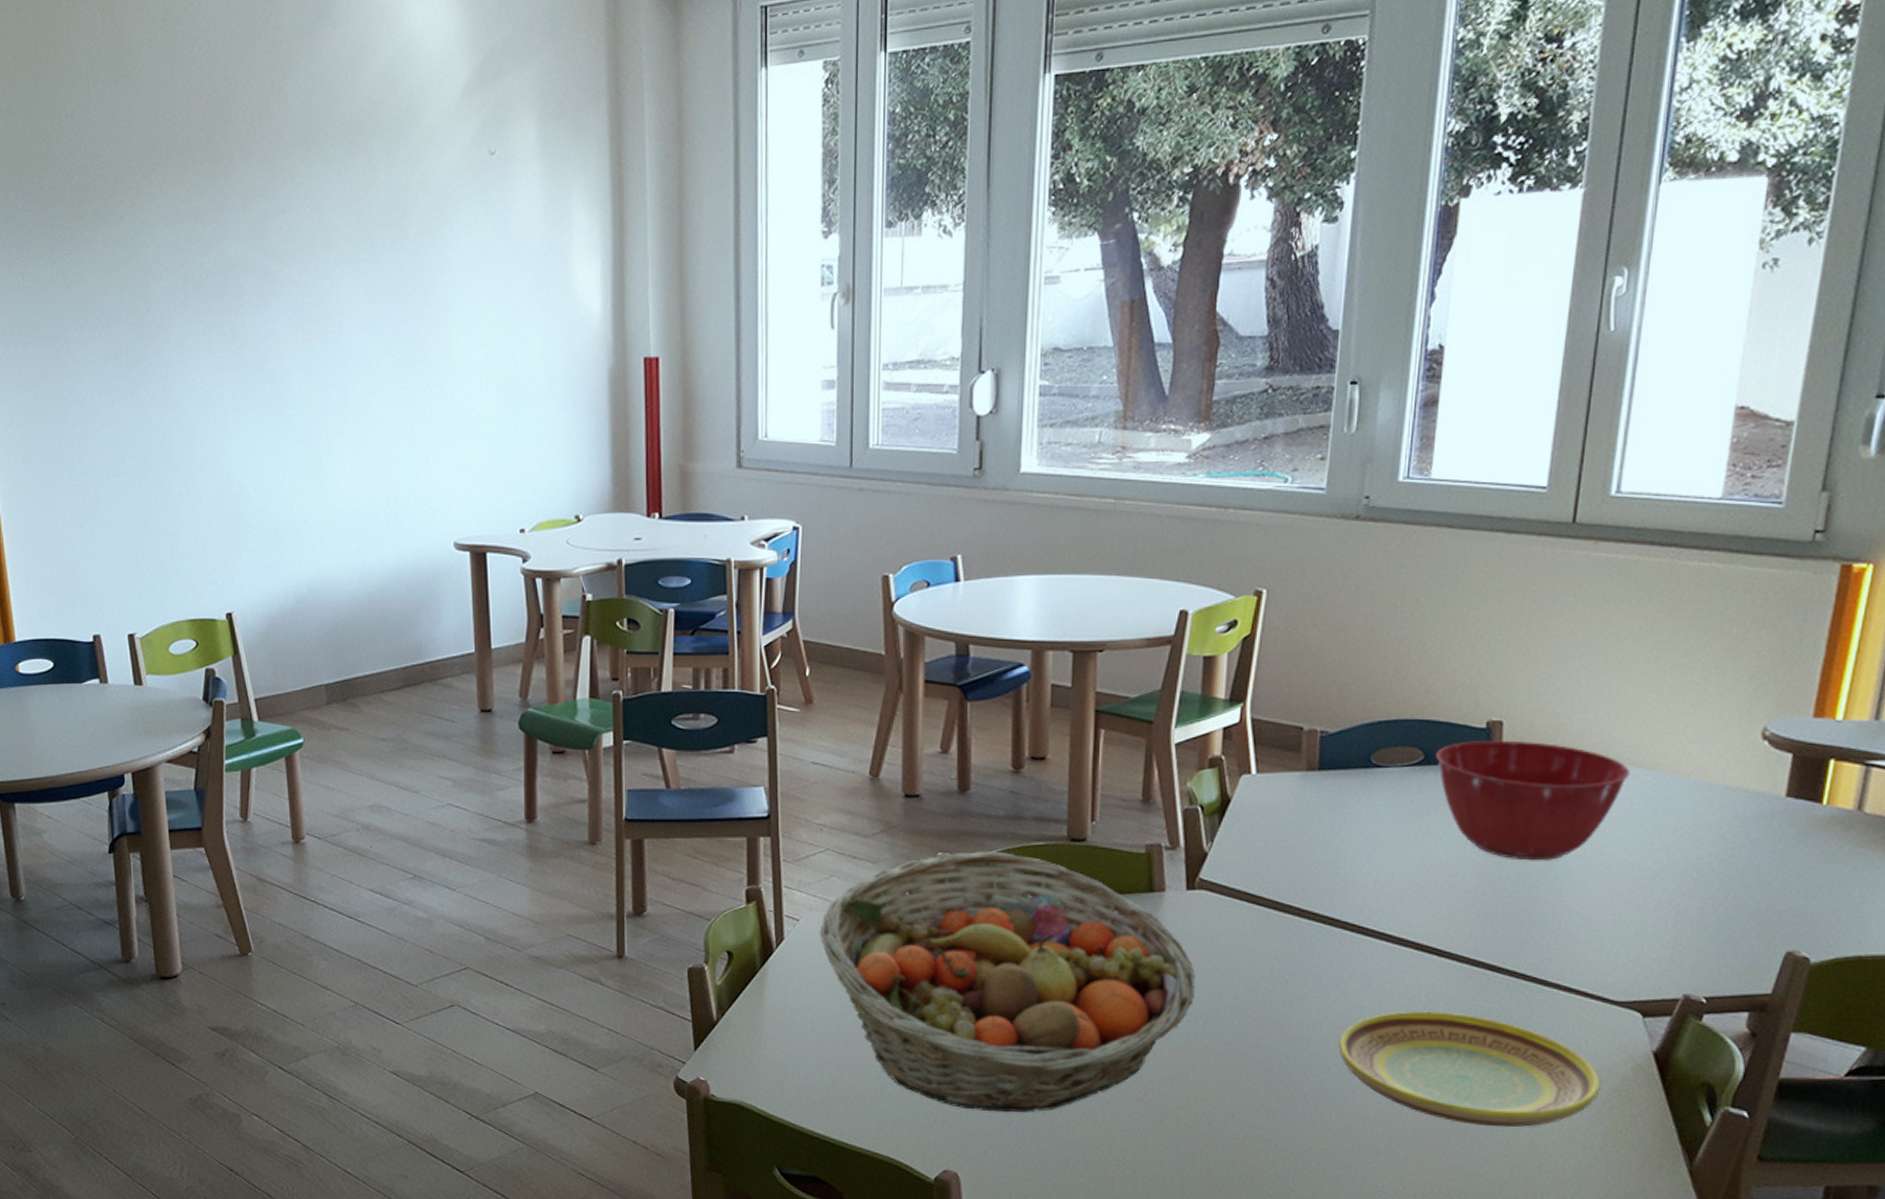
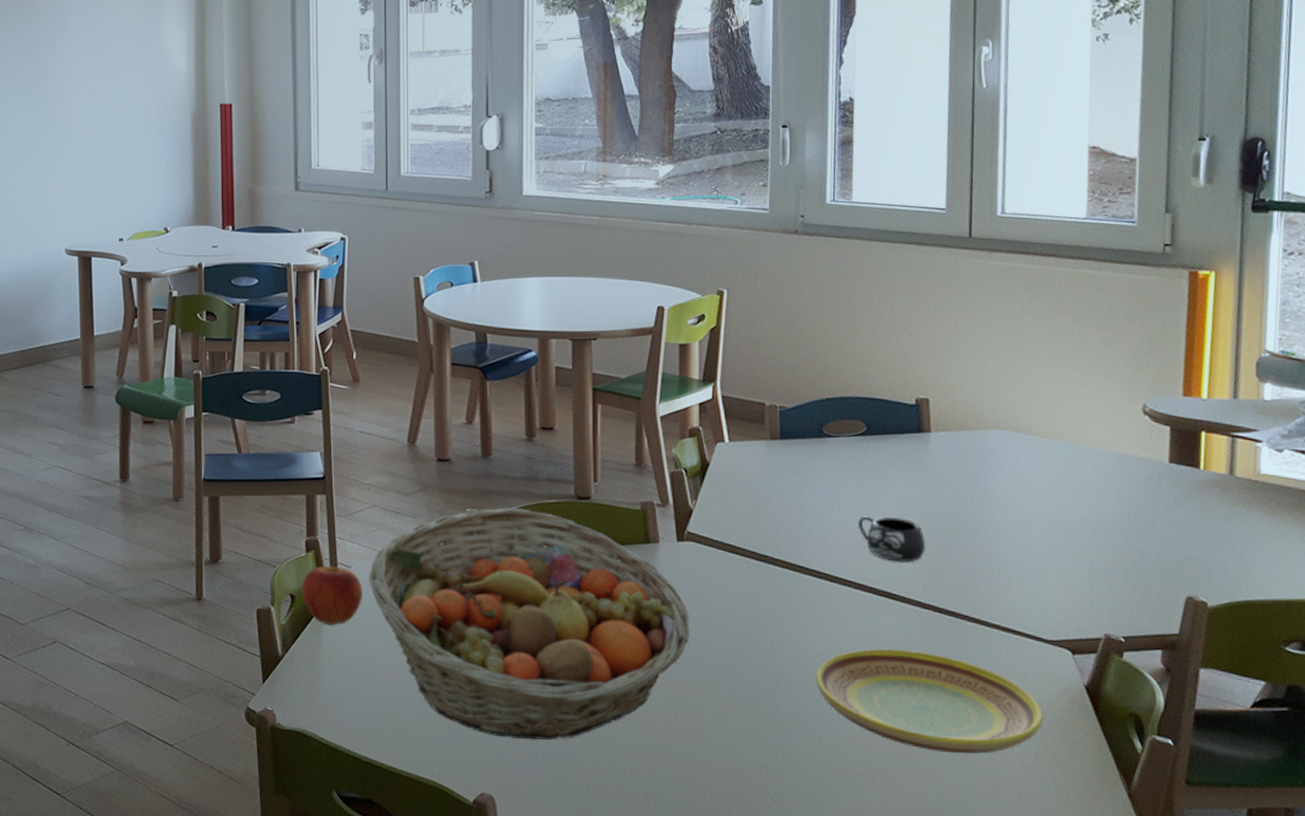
apple: none [741,913,812,986] -> present [302,561,362,626]
mug: none [1403,860,1482,913] -> present [857,516,926,562]
mixing bowl: present [1436,740,1631,861] -> none [876,414,1038,517]

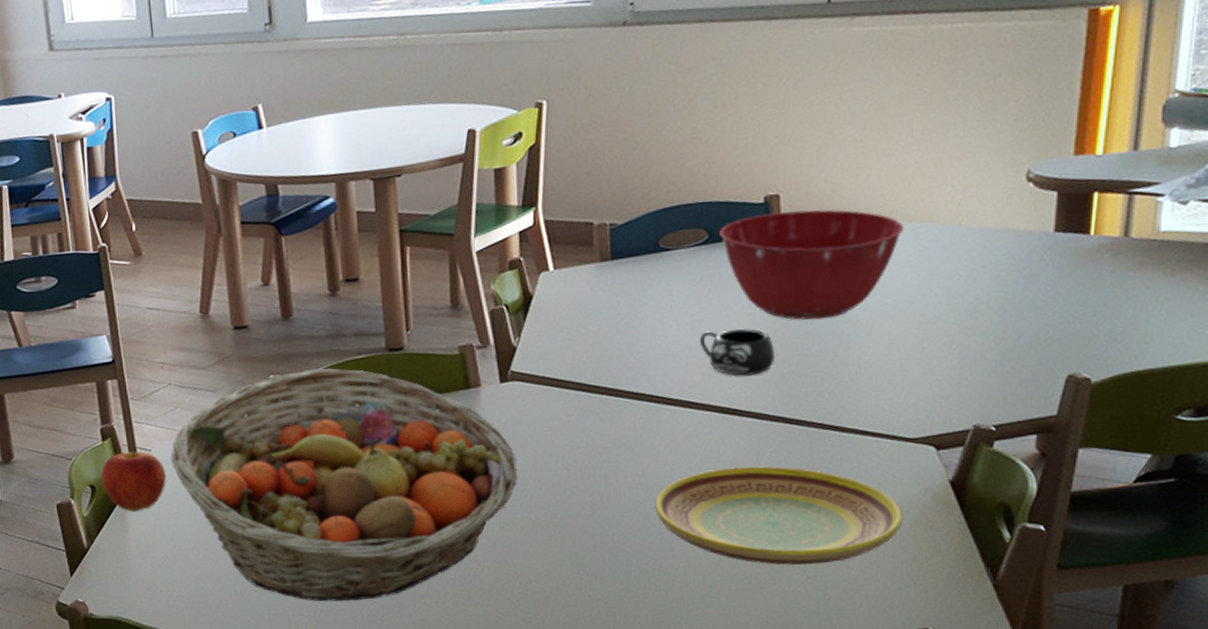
mixing bowl: none [876,414,1038,517] -> present [719,209,905,320]

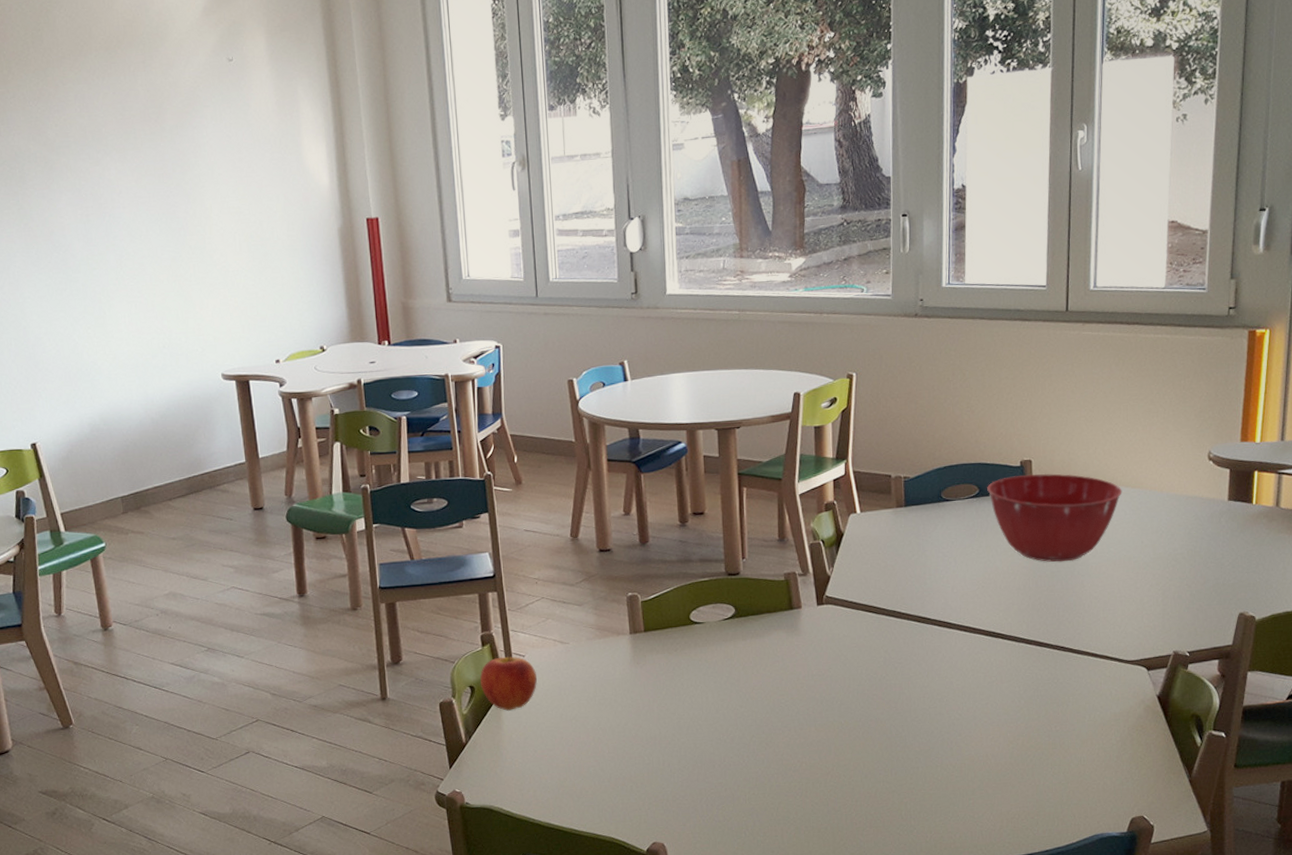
fruit basket: present [170,368,518,602] -> none [541,588,831,793]
plate: present [655,466,903,565] -> none [937,680,1124,764]
mug: present [699,329,776,376] -> none [972,568,1029,606]

